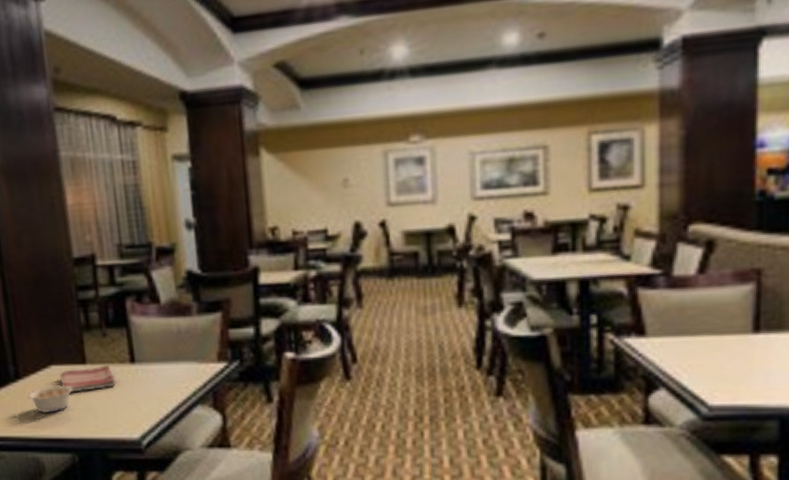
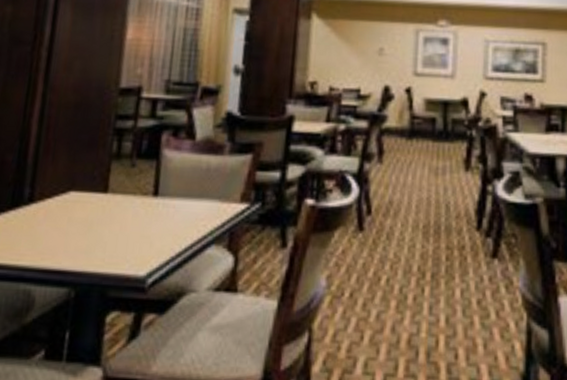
legume: present [27,385,73,414] -> none [36,212,88,242]
dish towel: present [59,365,116,393] -> none [76,196,135,222]

